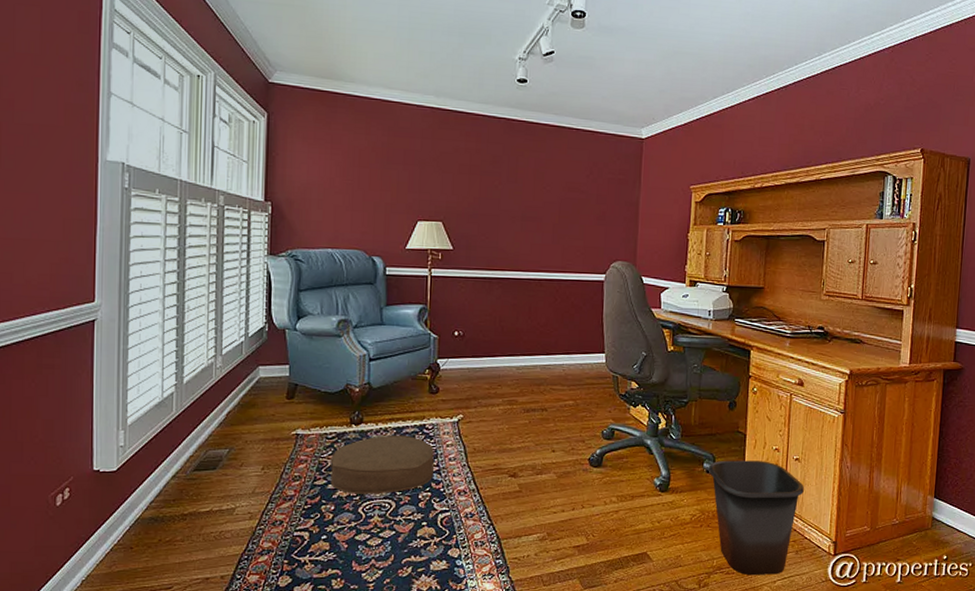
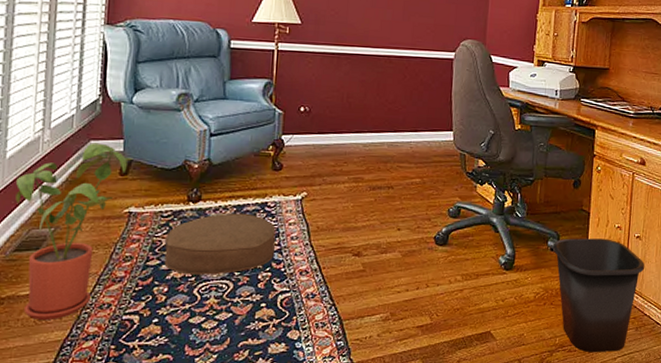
house plant: none [193,368,299,535] -> present [15,143,133,320]

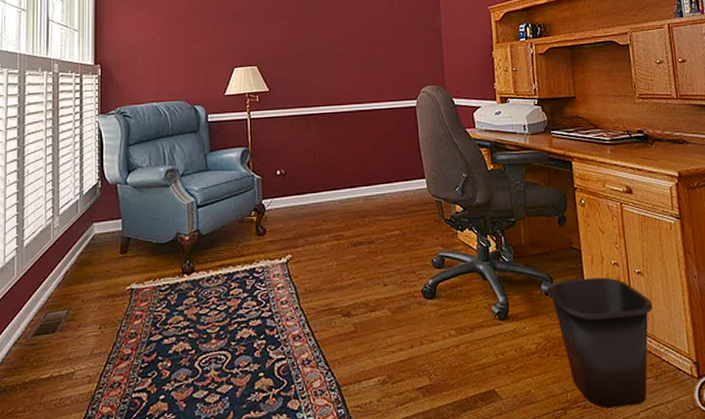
house plant: present [15,143,133,320] -> none [33,224,131,403]
footstool: present [164,213,276,275] -> none [165,281,267,348]

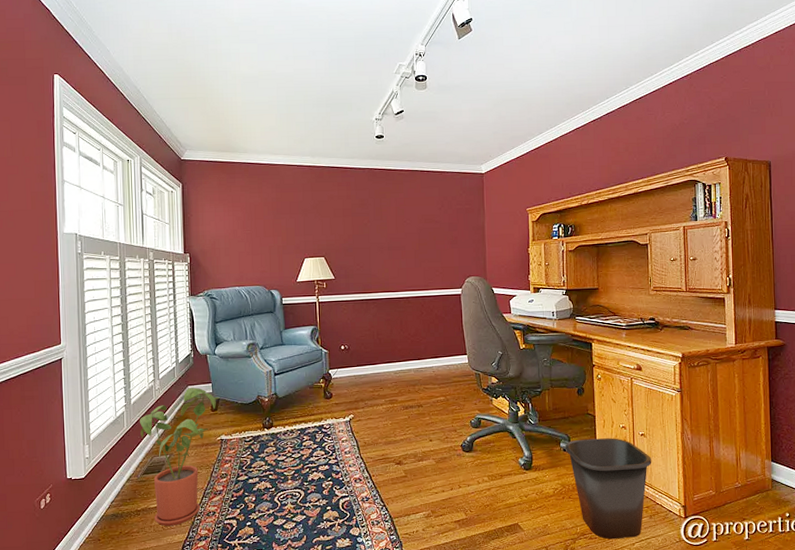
house plant: none [33,224,131,403] -> present [140,387,220,526]

